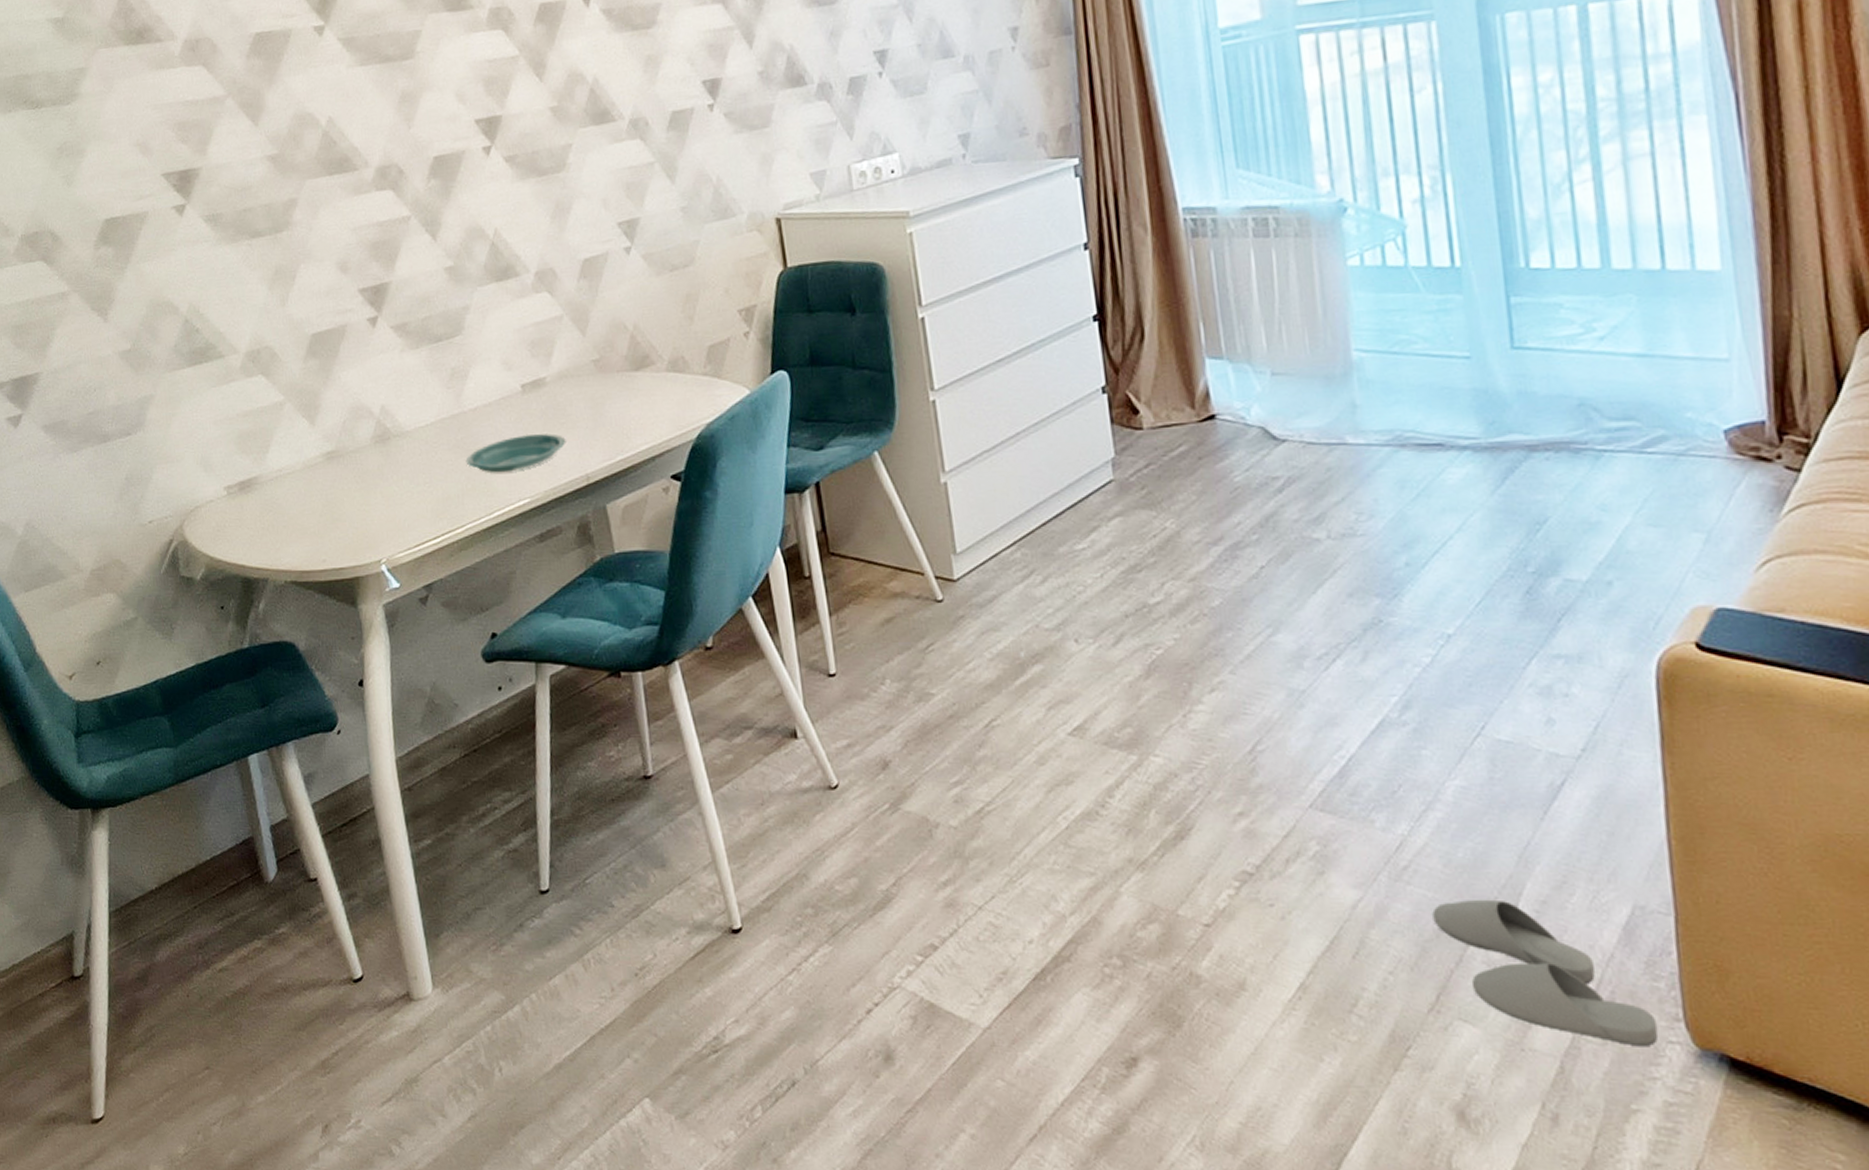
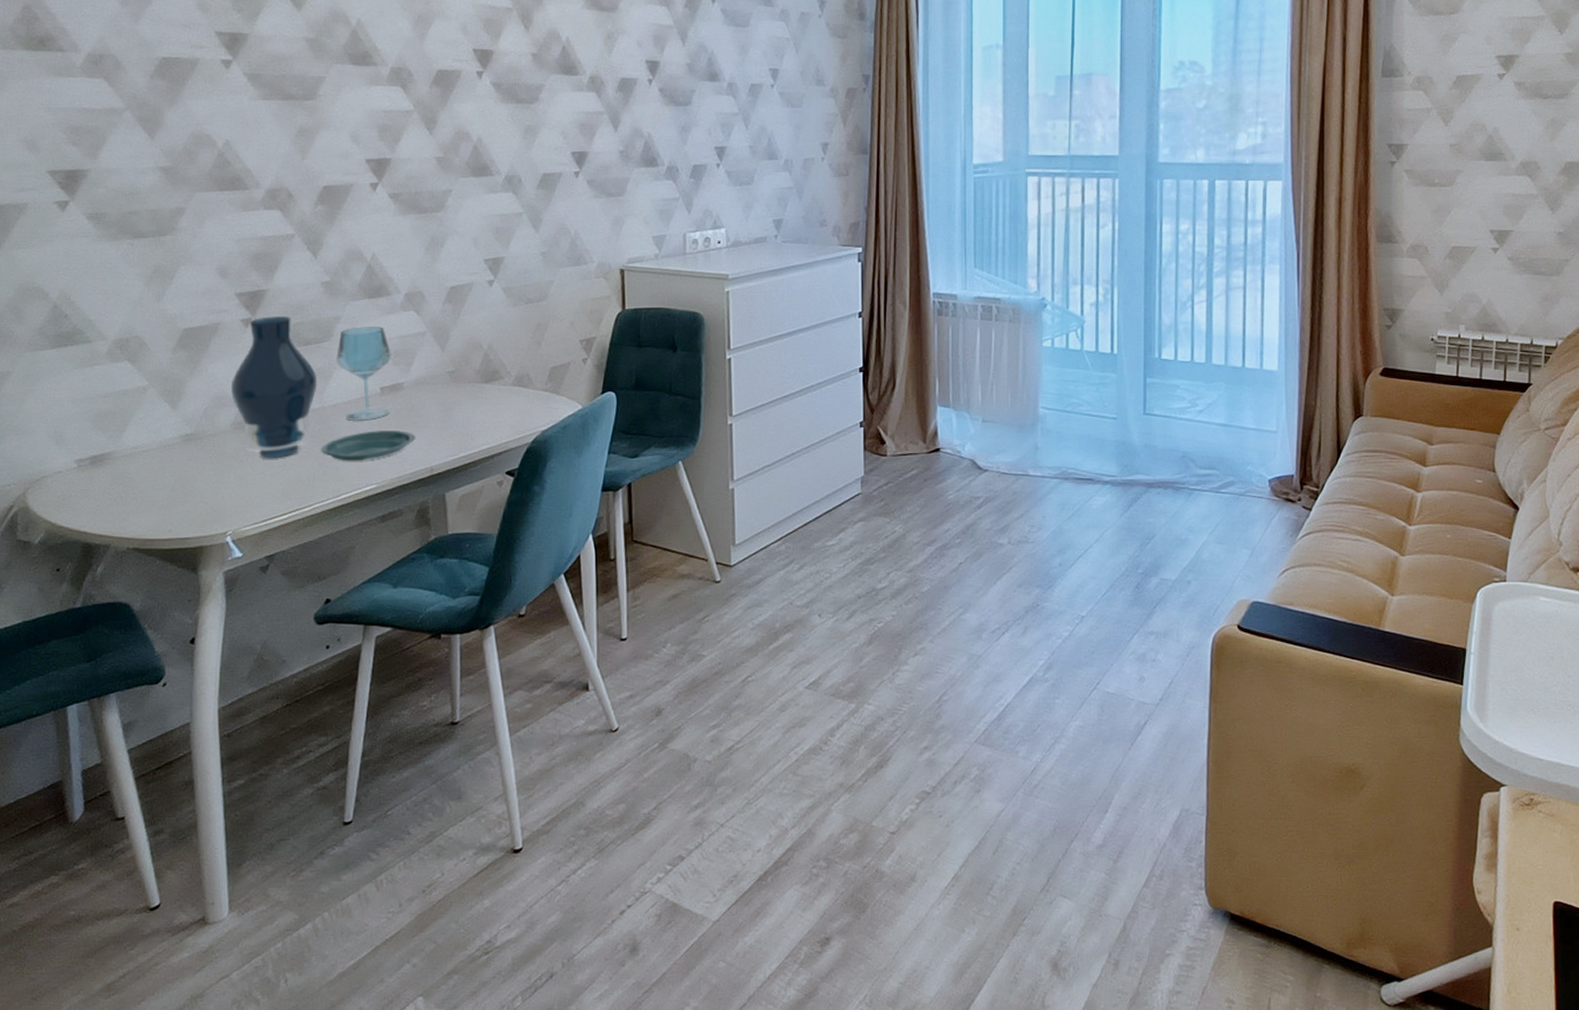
vase: none [365,311,455,474] -> present [230,316,318,458]
wine glass: none [470,313,534,426] -> present [336,326,391,421]
slippers: present [1432,899,1658,1046] -> none [1051,807,1188,908]

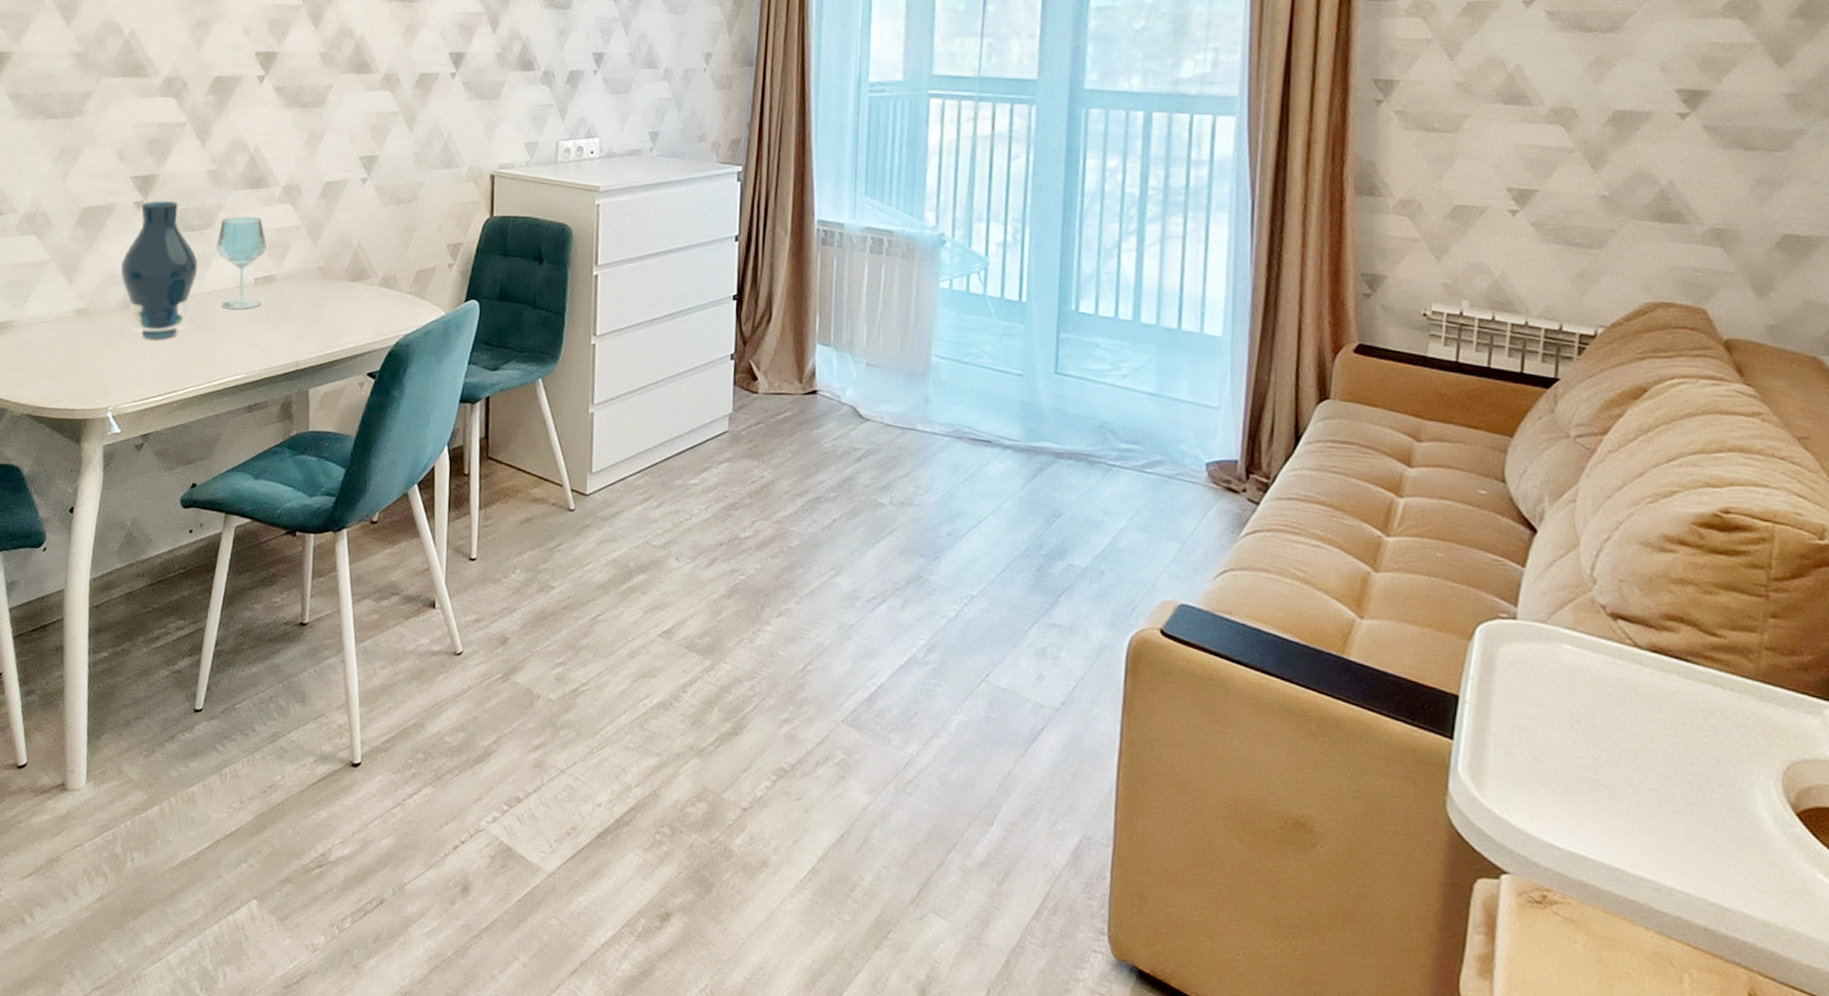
plate: present [320,431,416,461] -> none [196,320,285,350]

